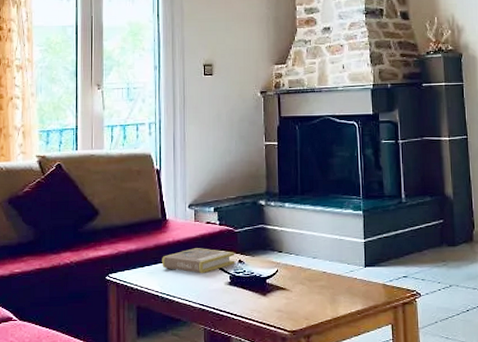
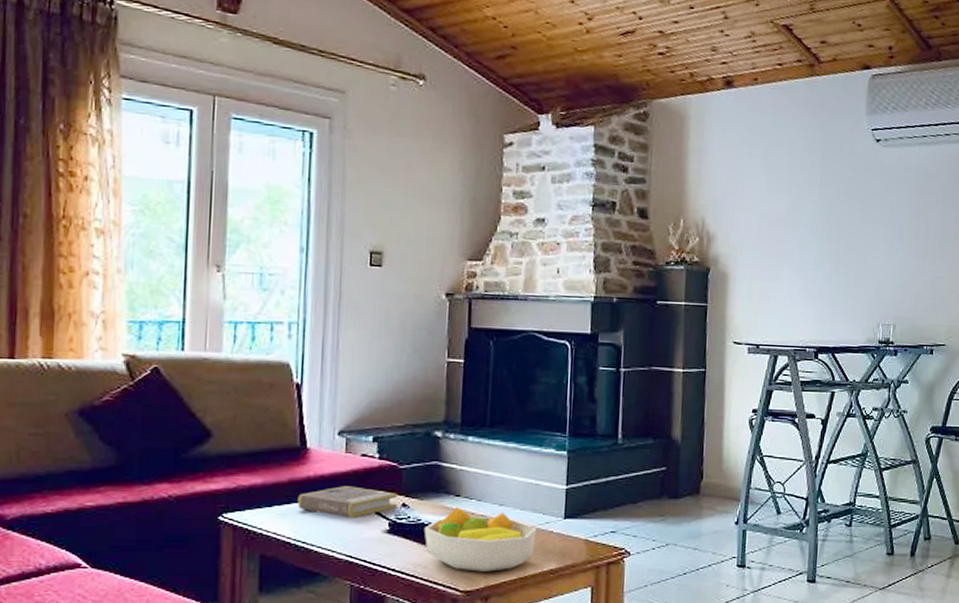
fruit bowl: none [256,261,344,314] -> present [424,507,537,572]

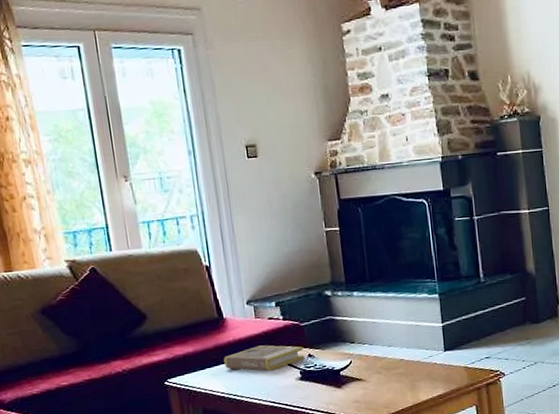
fruit bowl: present [424,507,537,572] -> none [329,351,423,404]

